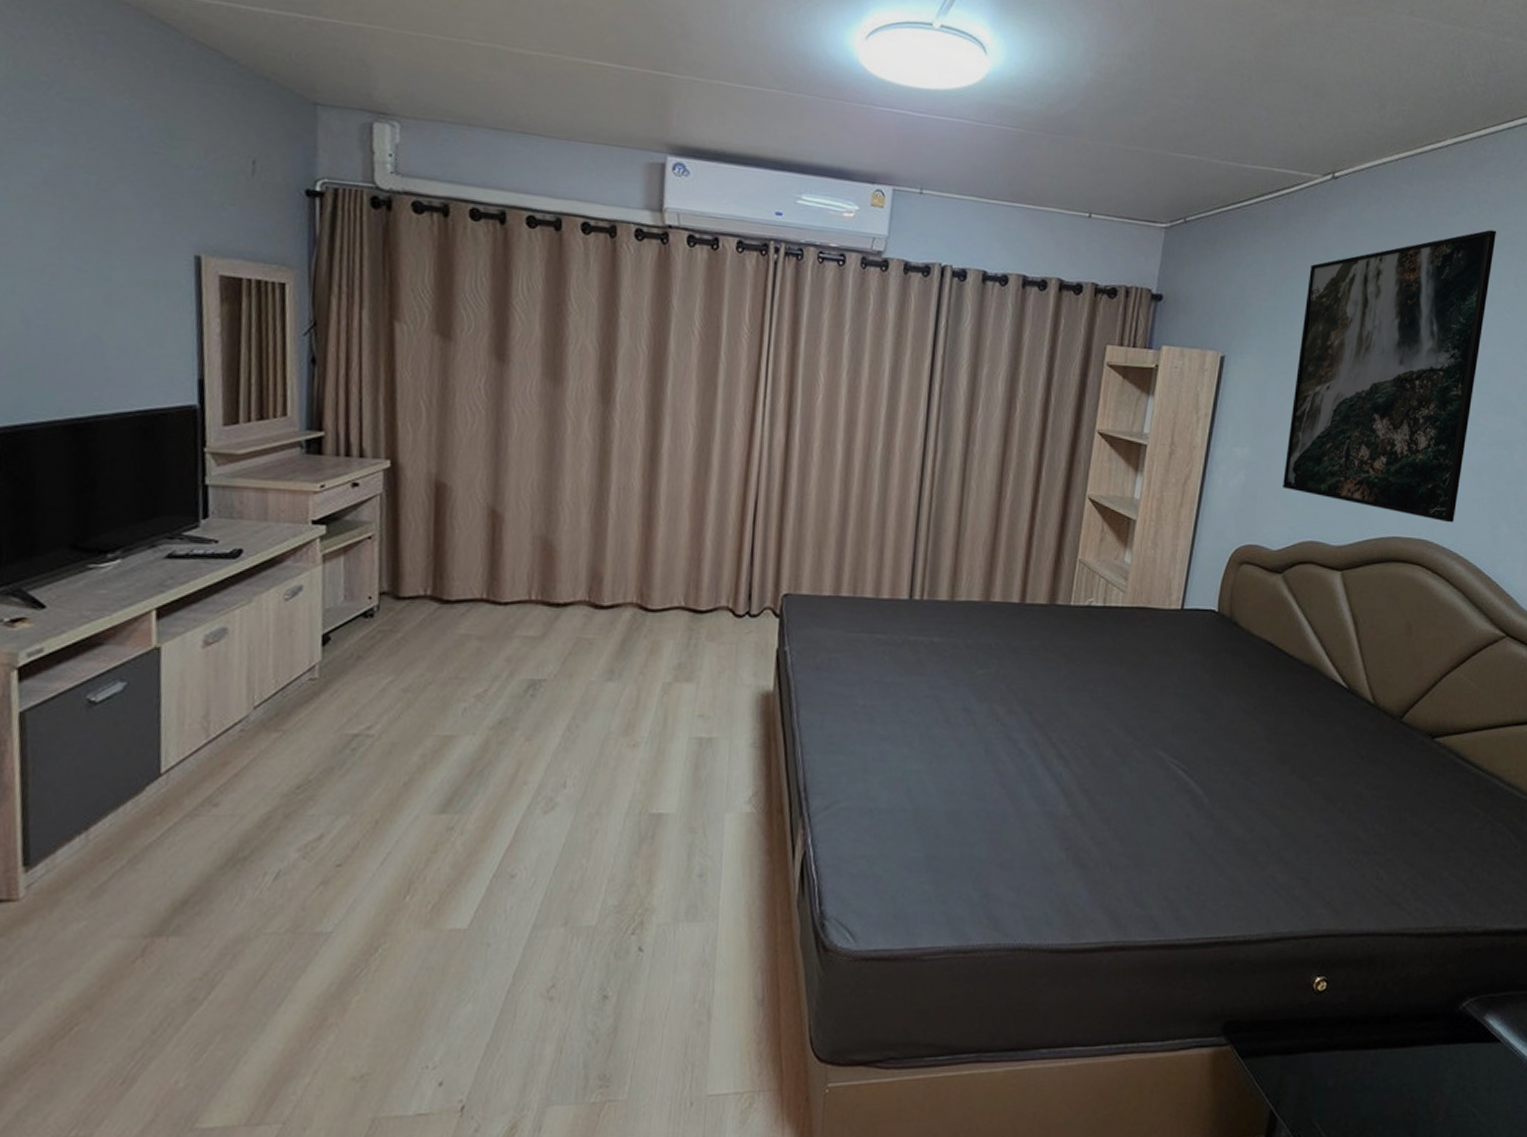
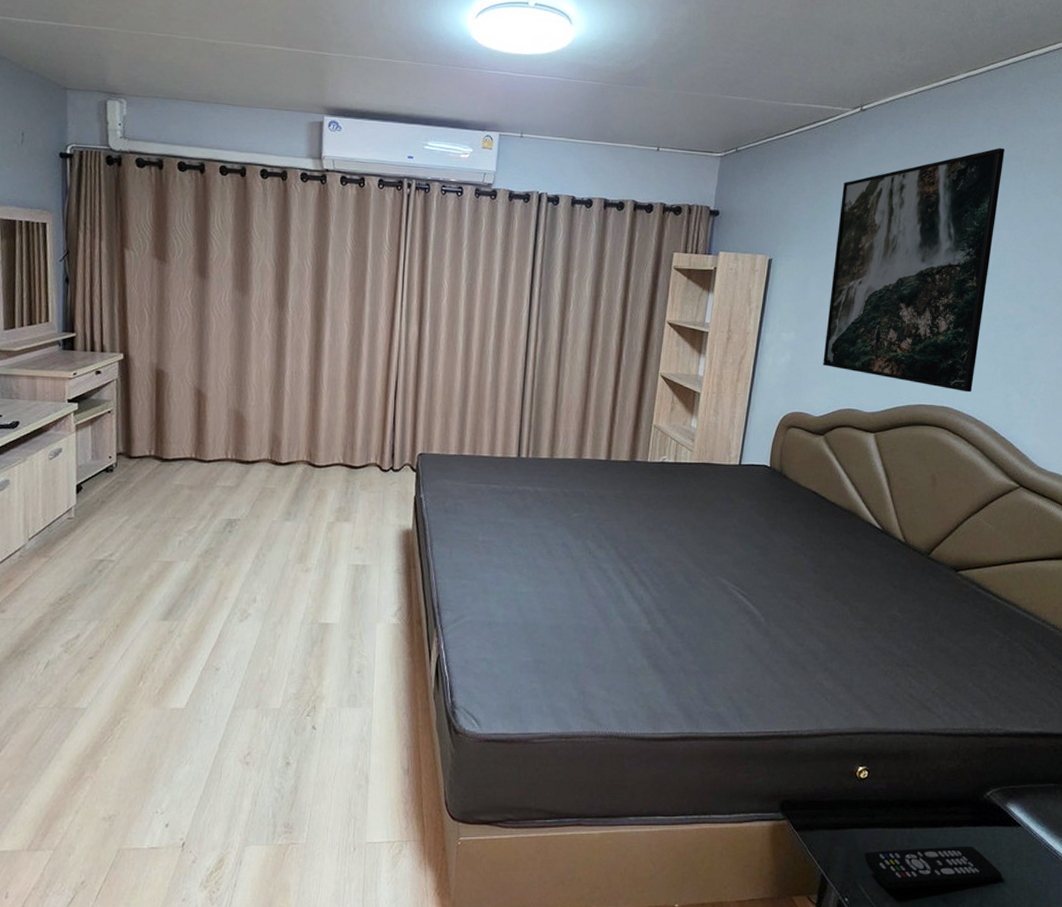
remote control: none [1320,1067,1478,1124] -> present [864,845,1002,889]

